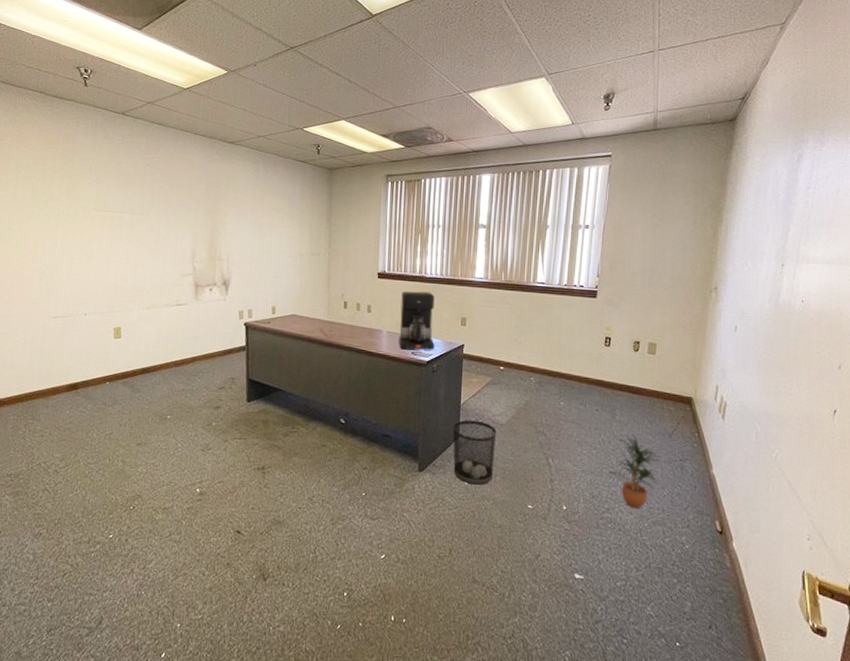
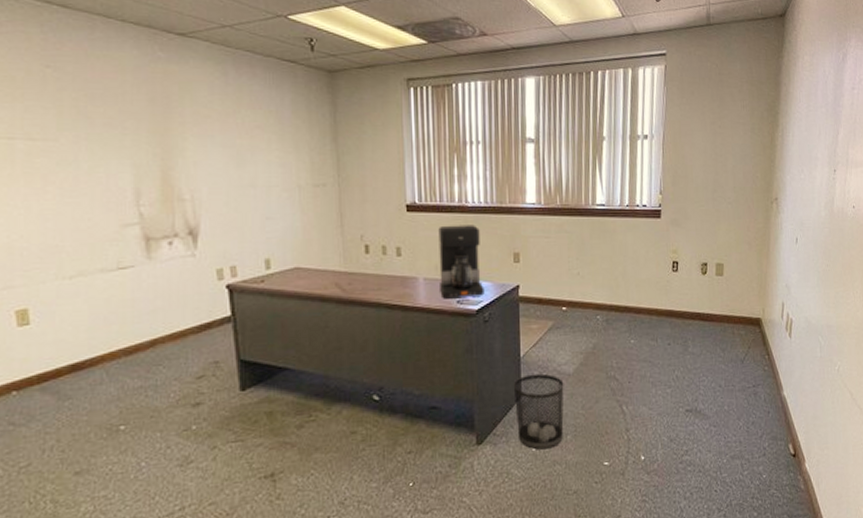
potted plant: present [616,433,661,509] -> none [692,364,735,445]

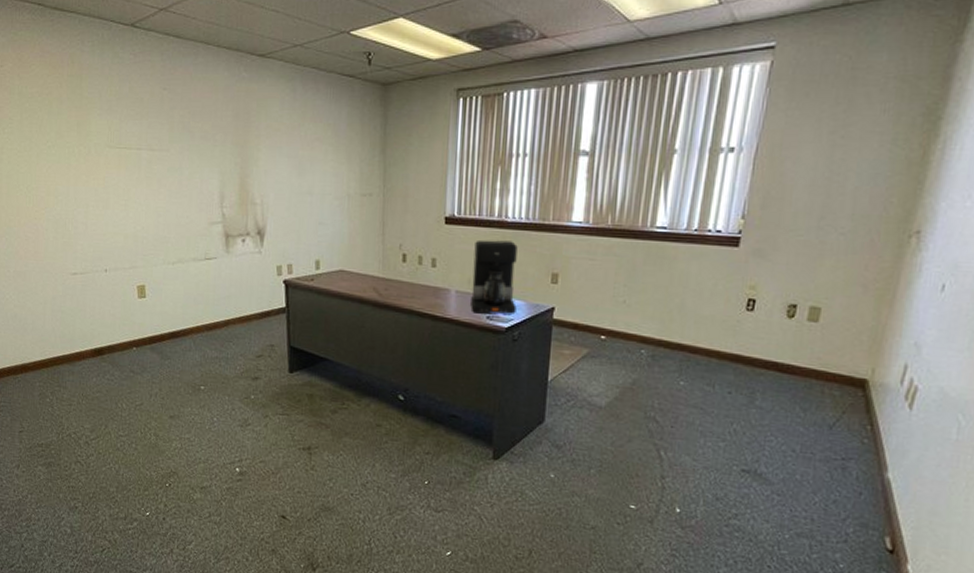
waste bin: present [513,373,564,450] -> none [536,400,593,479]

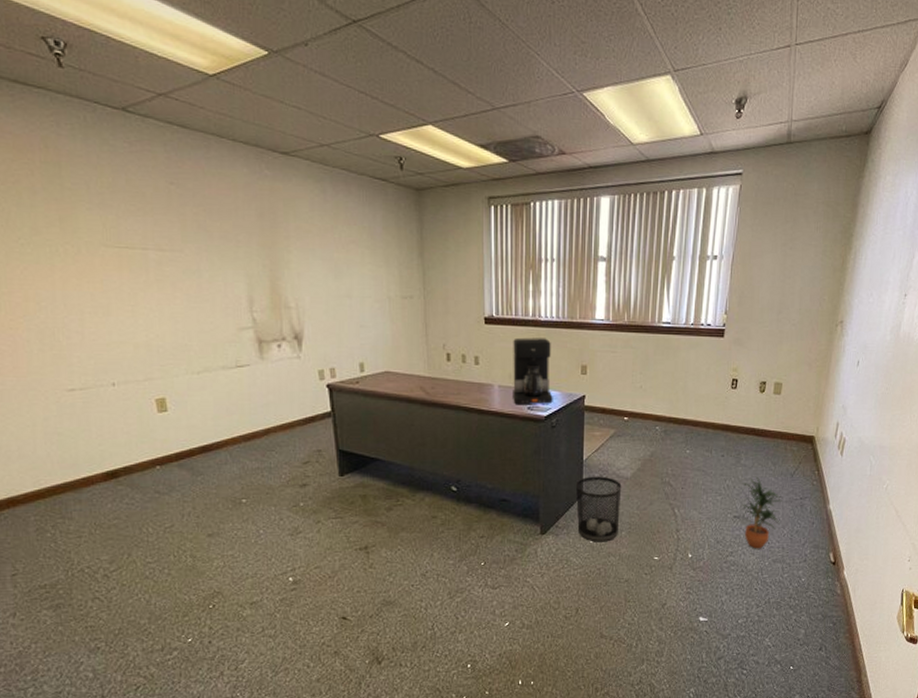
waste bin: none [536,400,593,479] -> present [575,476,622,542]
potted plant: none [751,423,814,516] -> present [740,476,782,549]

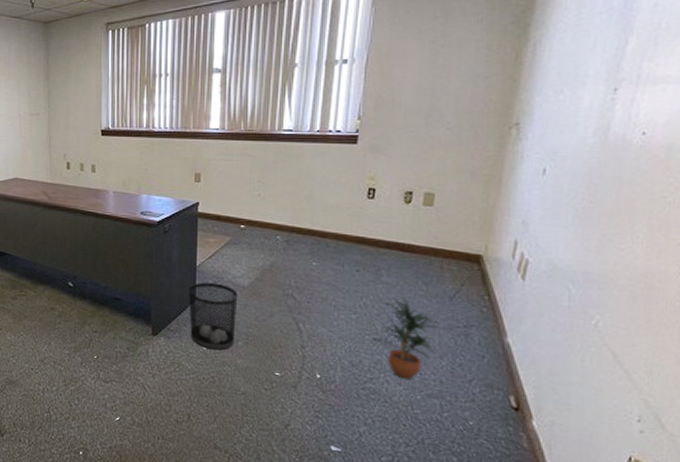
coffee maker: present [513,337,553,405] -> none [127,147,166,211]

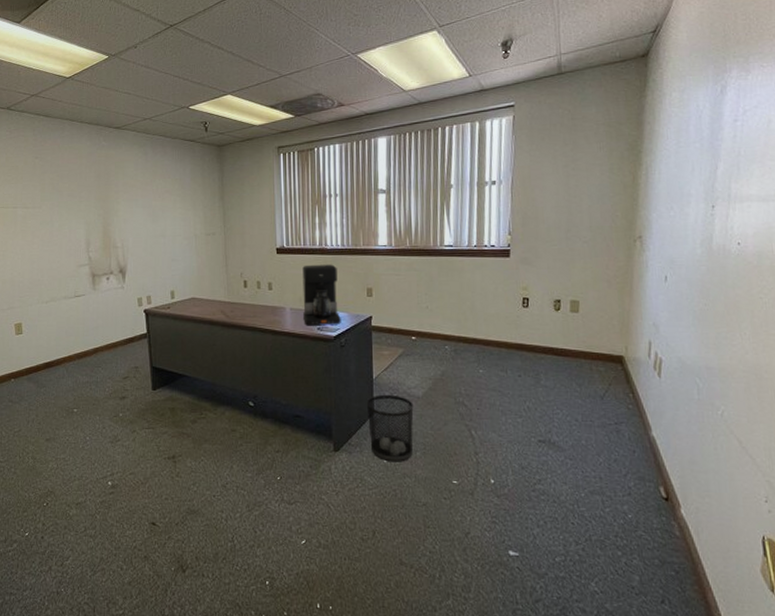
coffee maker: none [127,147,166,211] -> present [302,264,341,326]
potted plant: present [381,296,438,379] -> none [545,398,594,478]

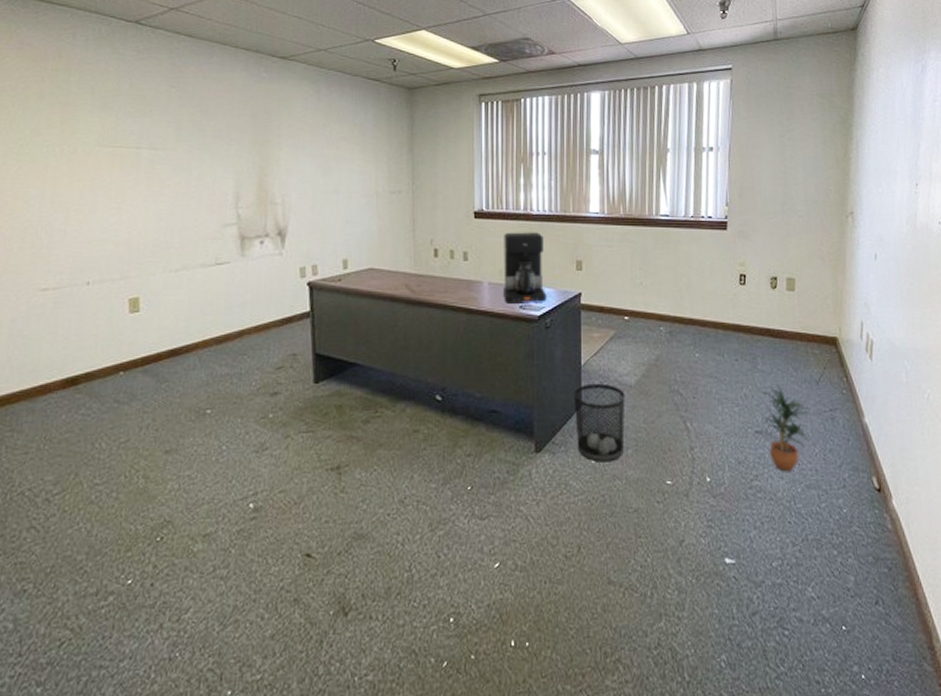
potted plant: none [545,398,594,478] -> present [761,384,810,472]

